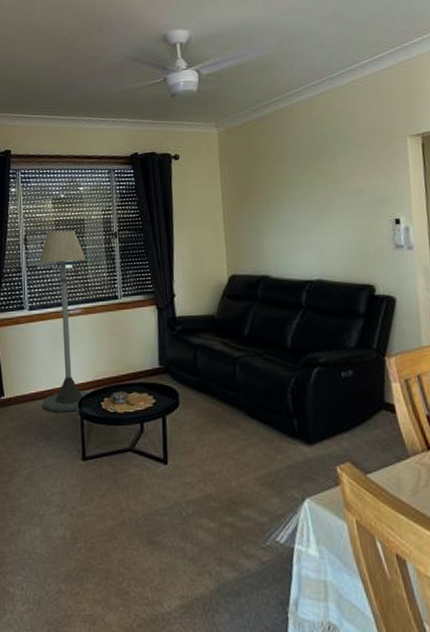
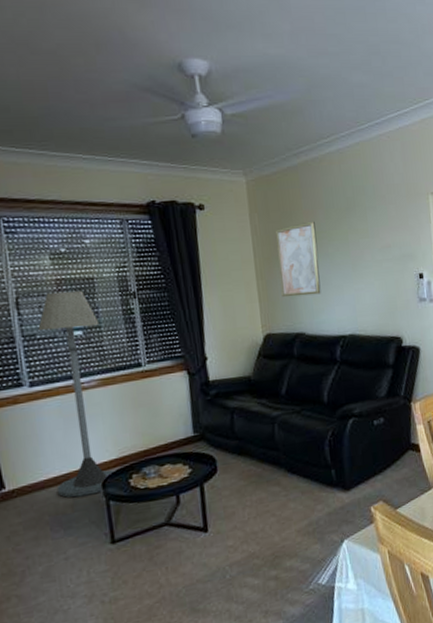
wall art: none [244,167,287,241] -> present [276,221,321,298]

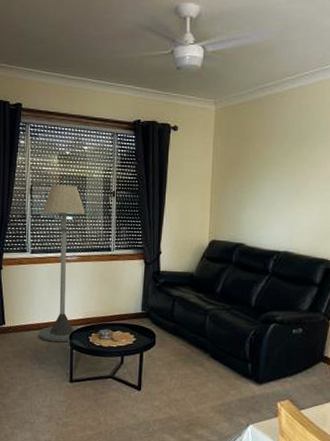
wall art: present [276,221,321,298] -> none [230,148,269,213]

